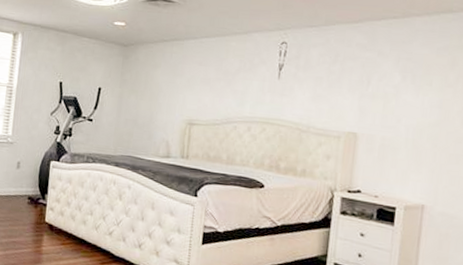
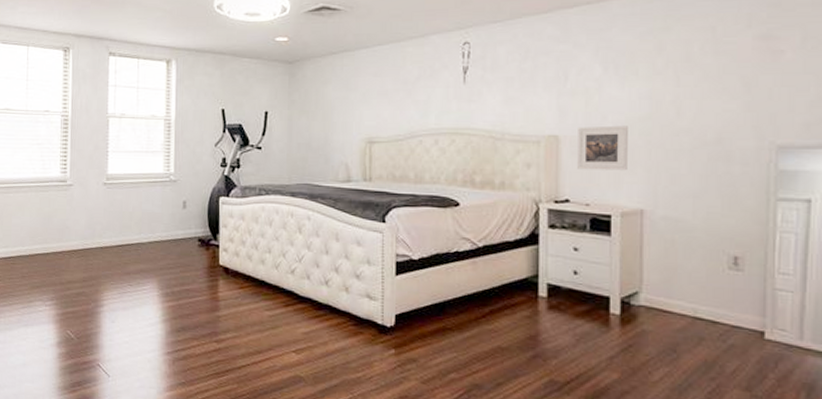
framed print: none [371,127,418,170] -> present [577,125,628,171]

